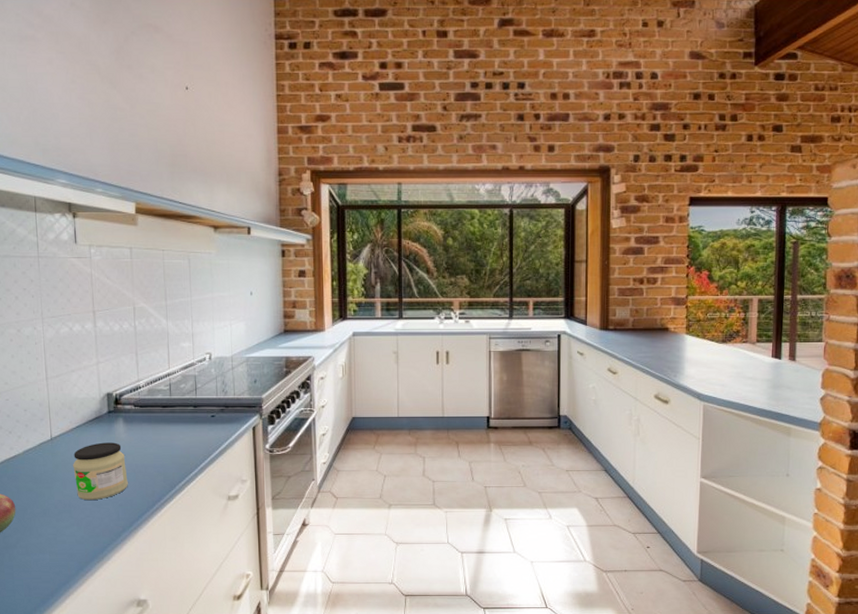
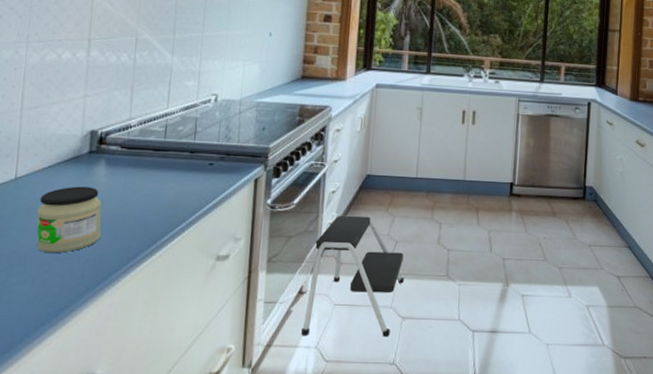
step stool: none [308,454,395,561] -> present [301,215,404,337]

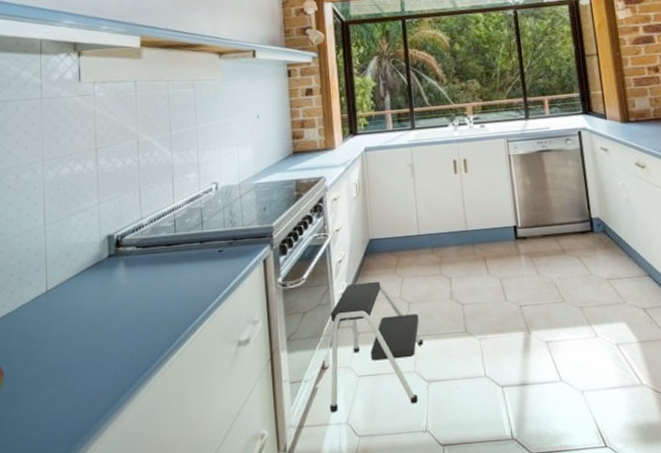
jar: present [37,186,102,254] -> none [69,289,129,360]

